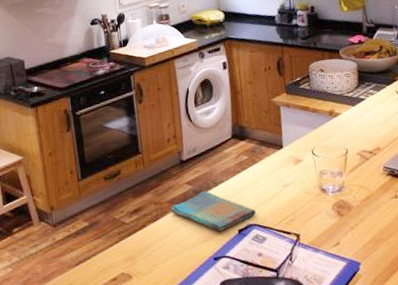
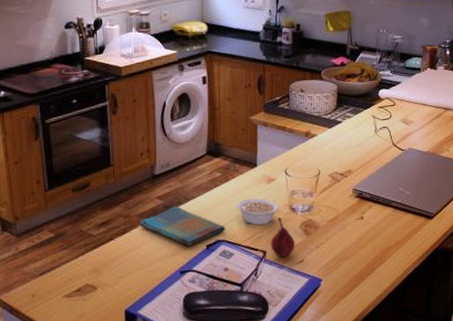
legume: none [266,180,309,208] -> present [237,198,279,226]
fruit: none [303,199,329,241] -> present [271,217,295,258]

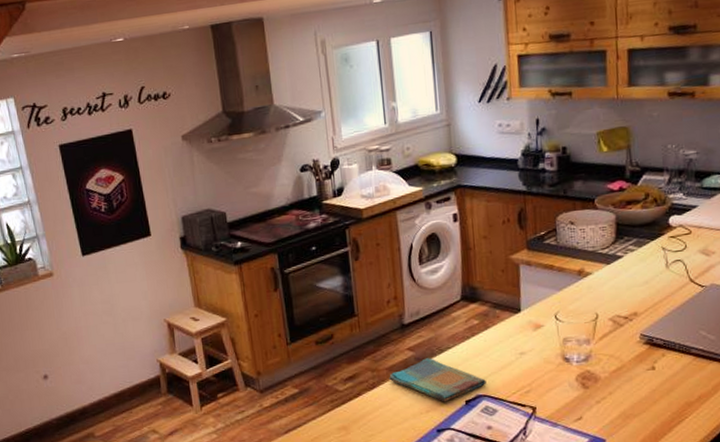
legume: present [237,198,279,226] -> none [499,347,549,379]
fruit: present [271,217,295,258] -> none [541,369,571,415]

